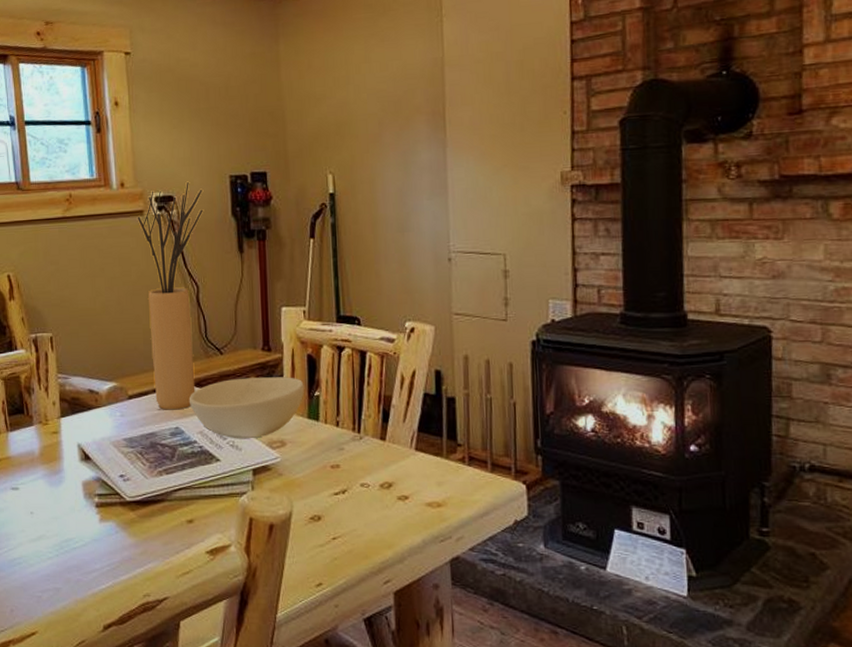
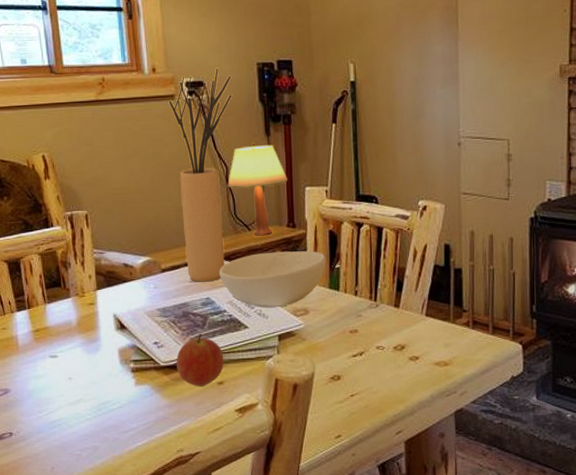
fruit: none [143,466,194,526] -> present [176,333,224,387]
table lamp: none [198,260,263,361] -> present [227,143,288,236]

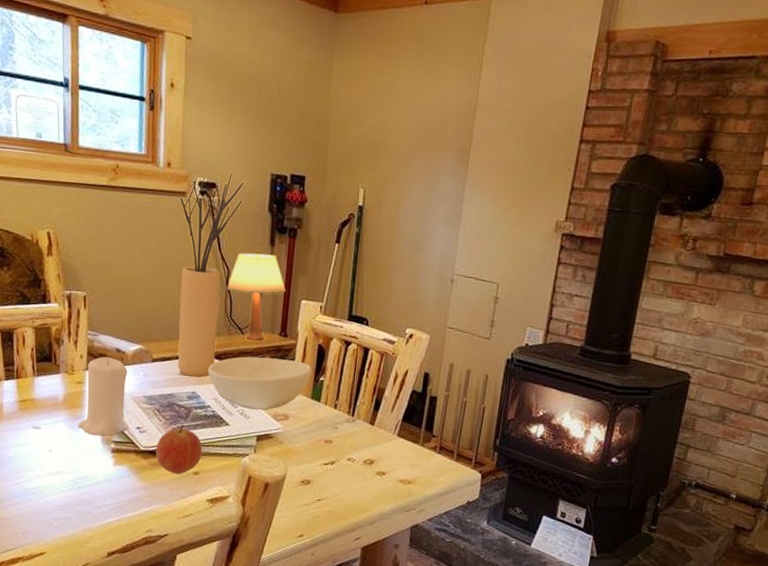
candle: none [94,273,146,357] -> present [78,356,129,436]

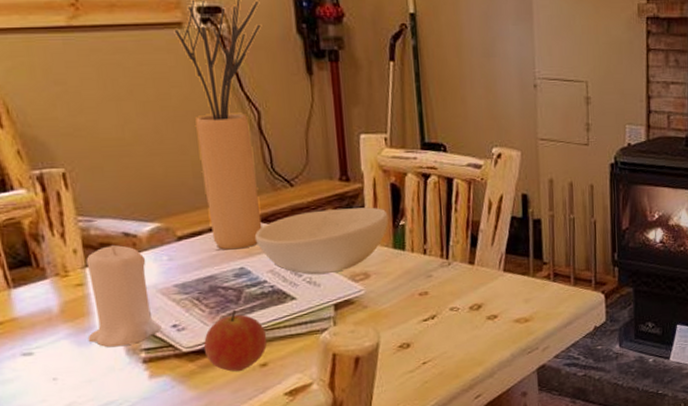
table lamp: present [227,251,286,341] -> none [260,83,338,193]

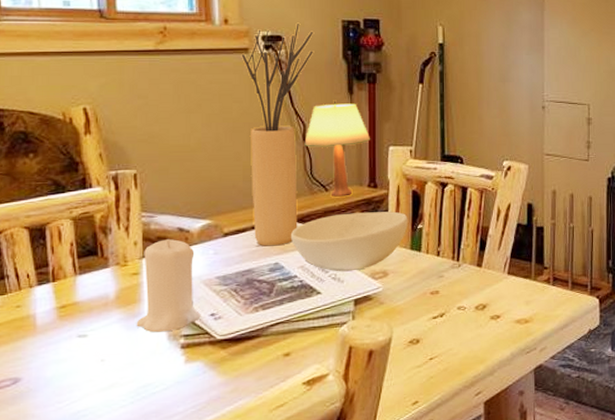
fruit: present [204,309,268,372] -> none [236,301,292,361]
table lamp: none [260,83,338,193] -> present [304,101,371,197]

